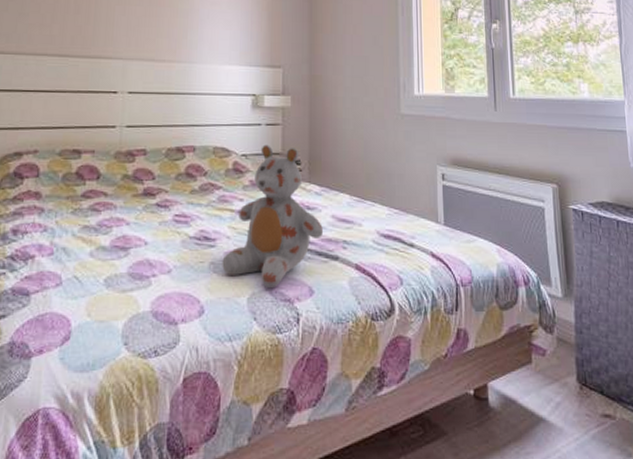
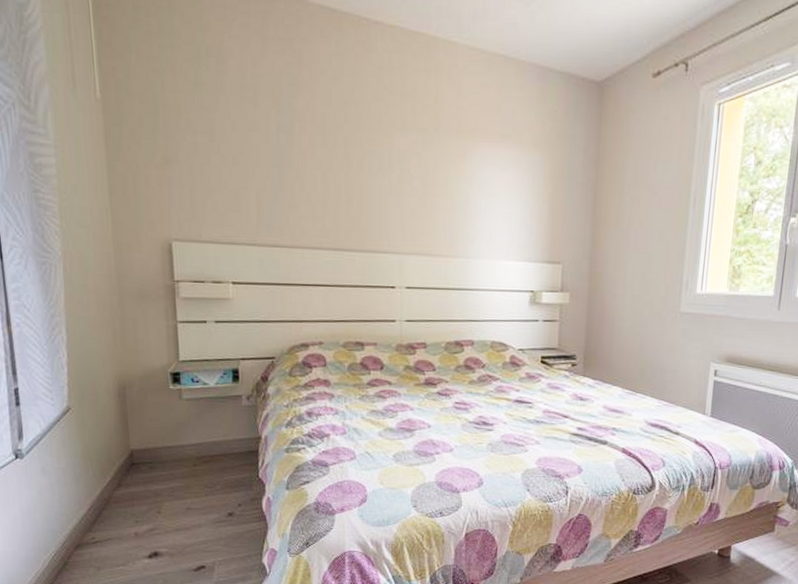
stuffed bear: present [222,144,324,289] -> none [499,340,595,467]

